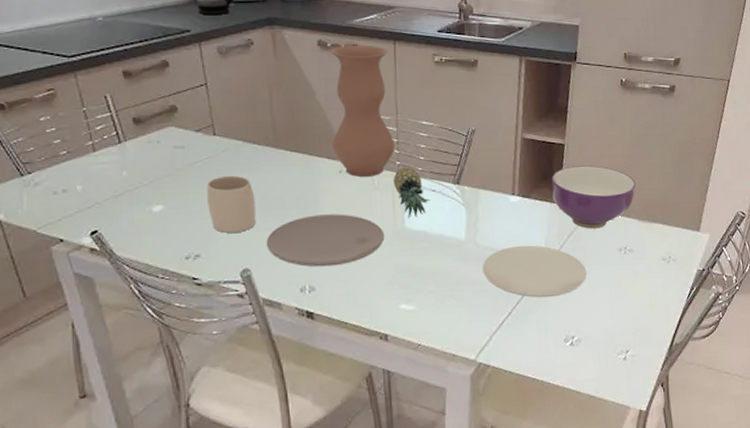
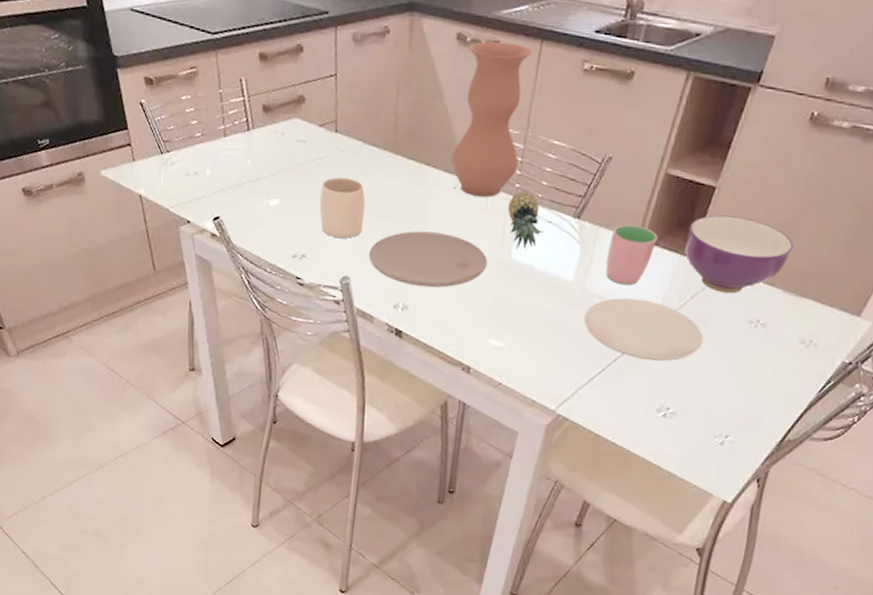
cup: none [489,183,529,235] -> present [605,224,658,284]

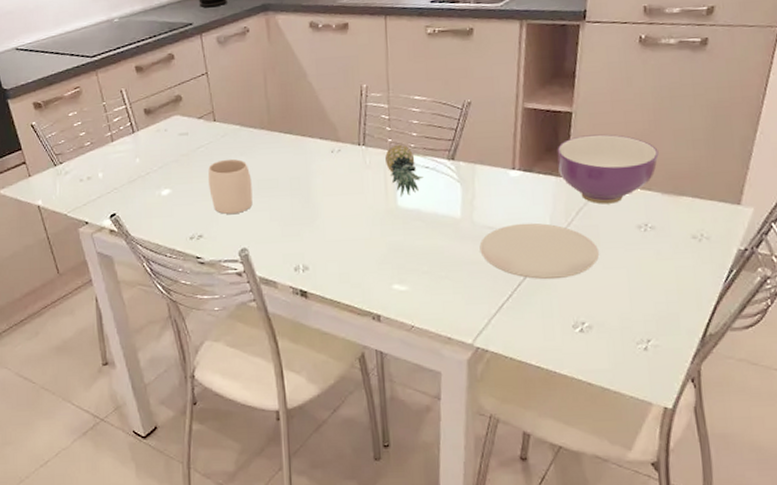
plate: present [368,230,488,288] -> none [262,193,377,247]
vase: present [451,41,532,197] -> none [322,22,386,156]
cup: present [605,224,658,284] -> none [487,157,531,212]

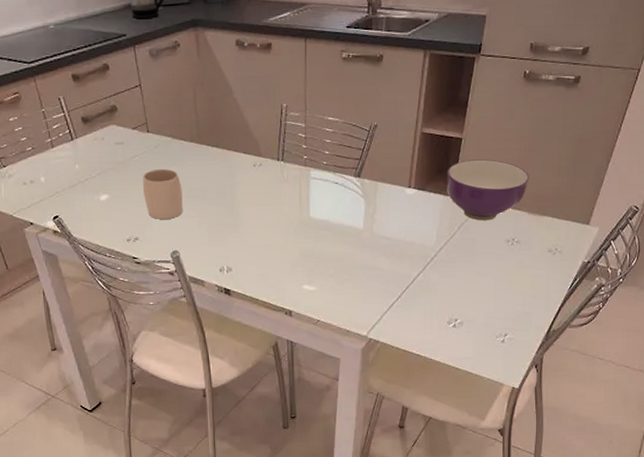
fruit: present [385,144,423,196] -> none [301,161,333,208]
plate: present [479,223,600,280] -> none [377,235,474,284]

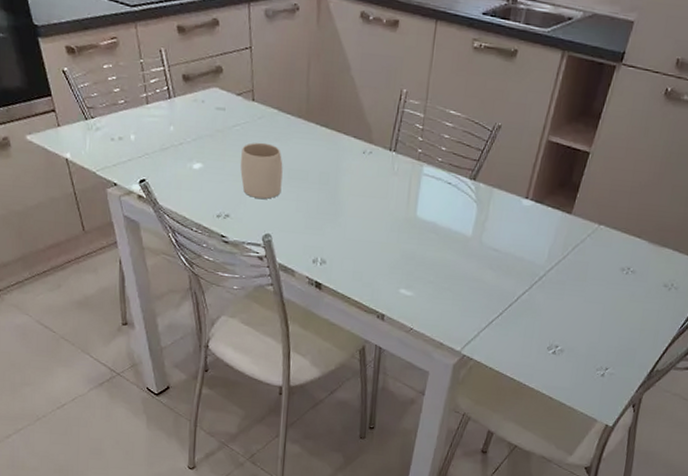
bowl: present [446,159,529,221] -> none [565,176,656,245]

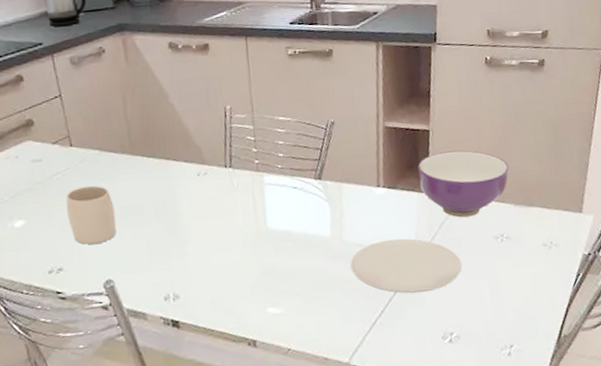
plate: none [482,250,585,305] -> present [350,238,463,294]
bowl: none [565,176,656,245] -> present [417,150,509,218]

